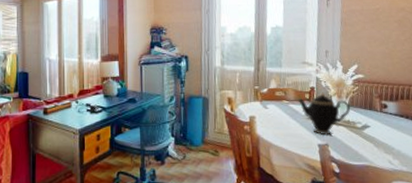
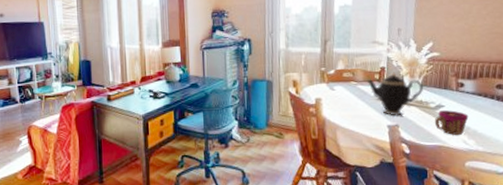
cup: none [362,130,393,156] -> present [435,110,469,136]

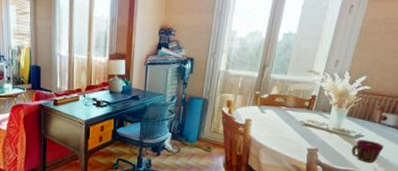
teapot: present [365,72,424,116] -> none [295,101,349,142]

